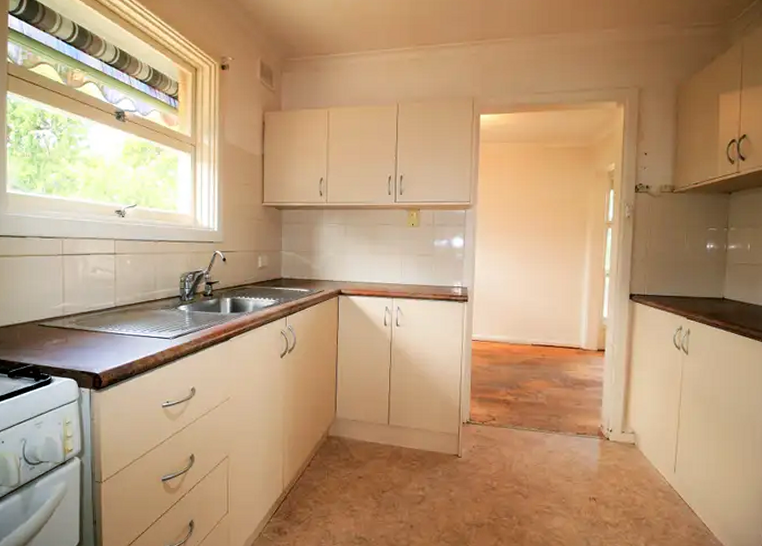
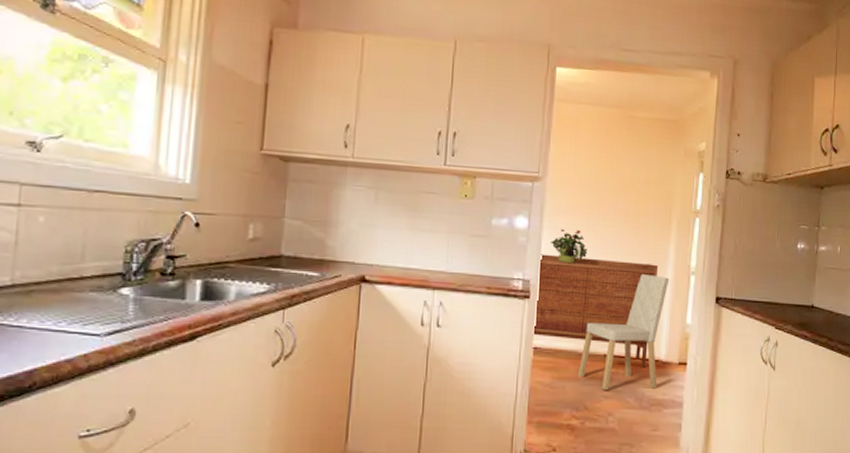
sideboard: none [473,266,576,354] -> present [534,254,659,368]
potted plant: none [482,245,513,273] -> present [550,228,587,264]
dining chair: none [510,278,586,372] -> present [577,274,670,390]

